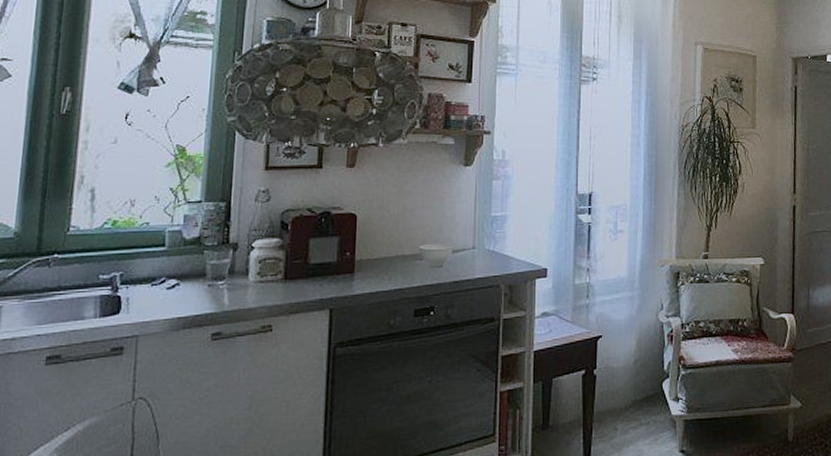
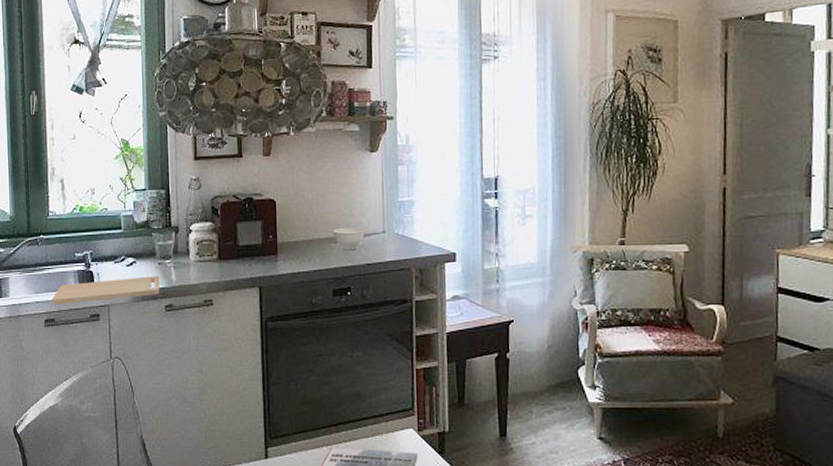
cutting board: none [59,300,208,338] -> present [52,276,160,305]

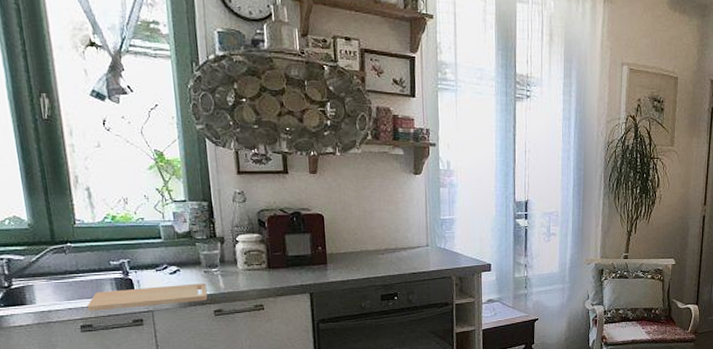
bowl: present [332,227,366,251] -> none [379,241,411,261]

